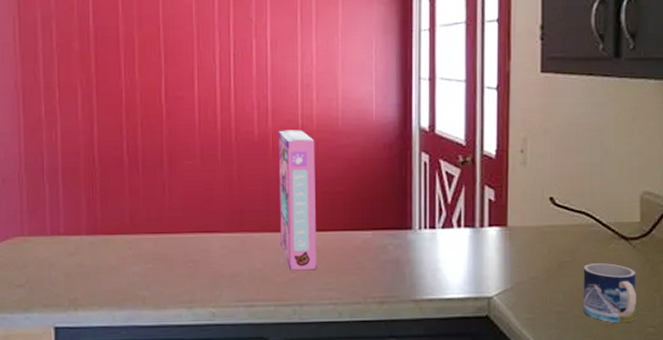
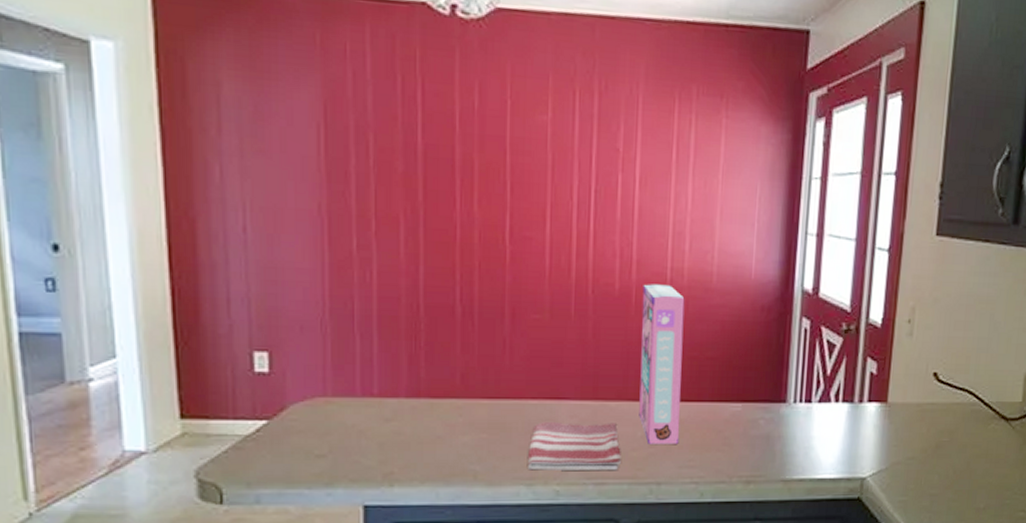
dish towel: none [186,251,267,295] -> present [527,421,621,471]
mug: present [583,263,636,323] -> none [956,444,1012,507]

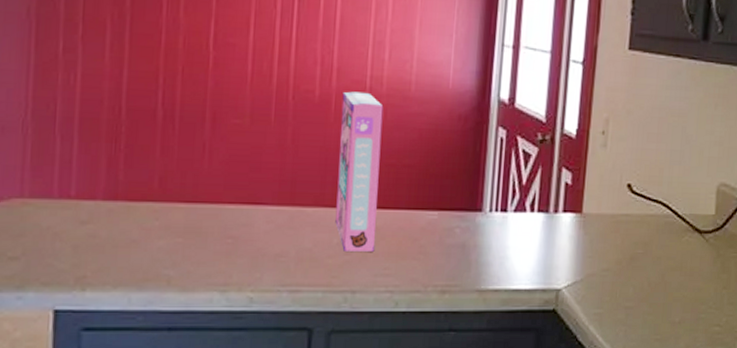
dish towel: present [527,421,621,471] -> none [221,226,317,278]

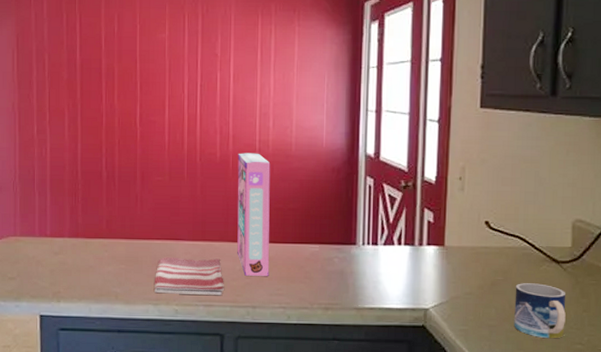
dish towel: none [221,226,317,278] -> present [153,256,224,296]
mug: none [652,257,706,321] -> present [514,283,566,339]

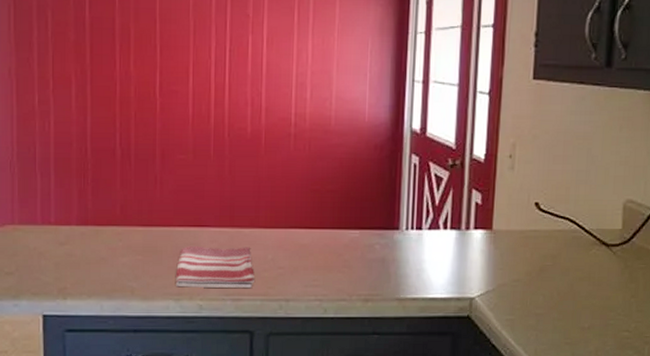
cereal box: present [237,153,271,276] -> none [269,127,307,266]
mug: present [514,283,566,339] -> none [561,268,614,327]

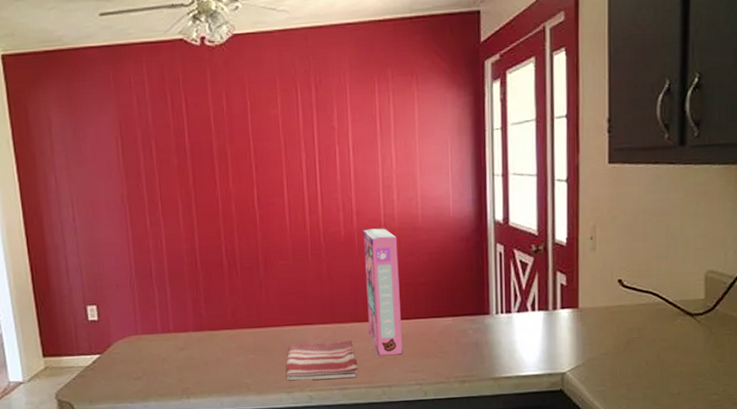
cereal box: none [269,127,307,266] -> present [363,228,403,355]

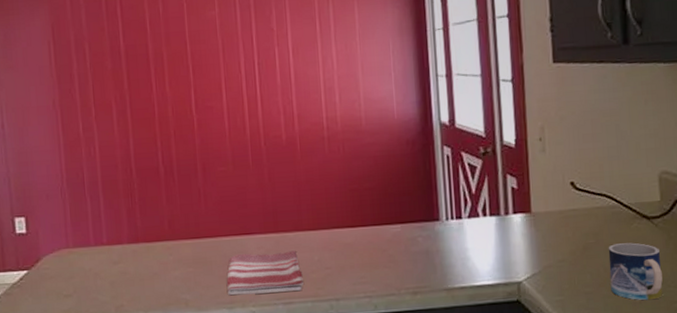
cereal box: present [363,228,403,355] -> none [305,131,351,266]
mug: none [650,338,701,392] -> present [608,242,663,301]

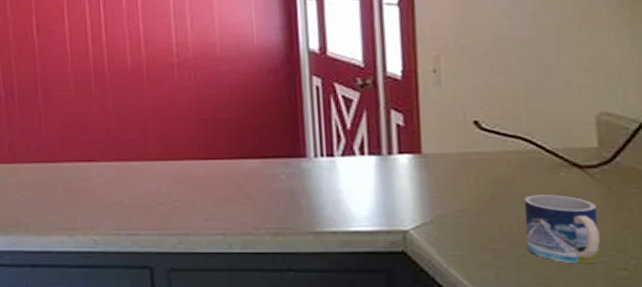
dish towel: present [226,250,303,295] -> none [67,180,149,223]

